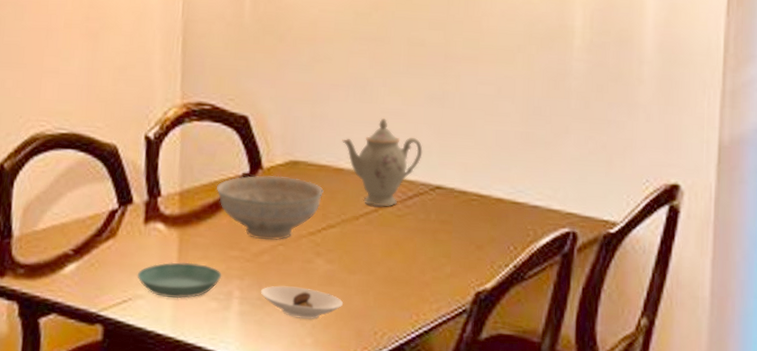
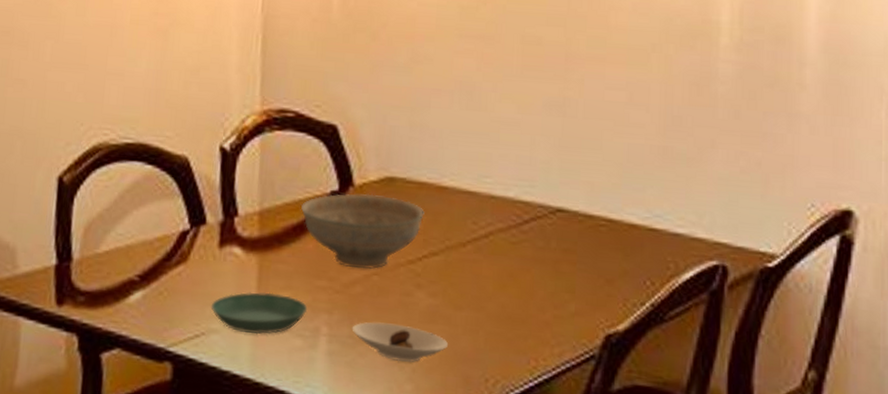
teapot: present [342,117,423,207] -> none [445,128,541,232]

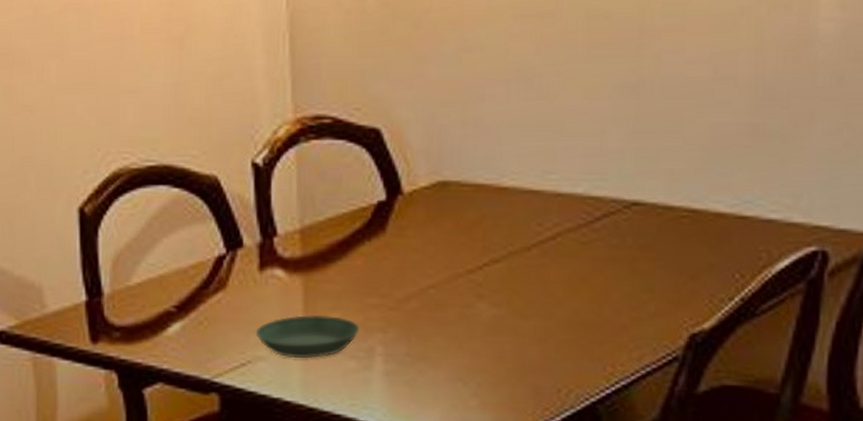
decorative bowl: present [301,193,424,270] -> none [346,201,483,283]
saucer: present [351,322,449,363] -> none [409,337,516,378]

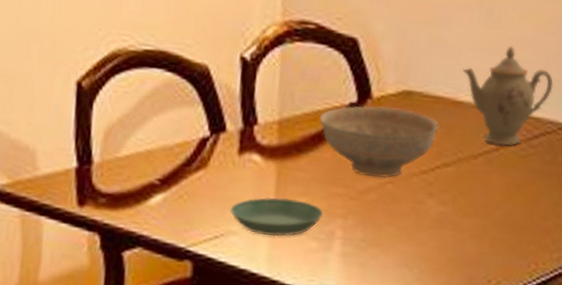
decorative bowl: none [346,201,483,283] -> present [320,106,439,179]
teapot: none [504,118,613,233] -> present [462,46,554,146]

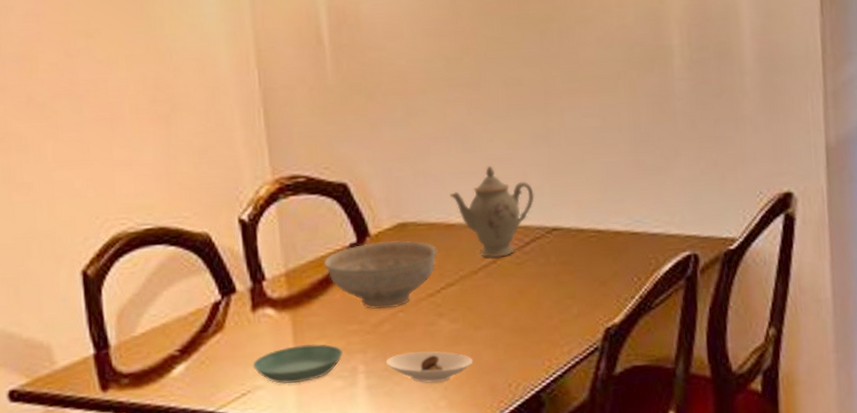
saucer: none [365,227,456,264] -> present [386,351,474,384]

